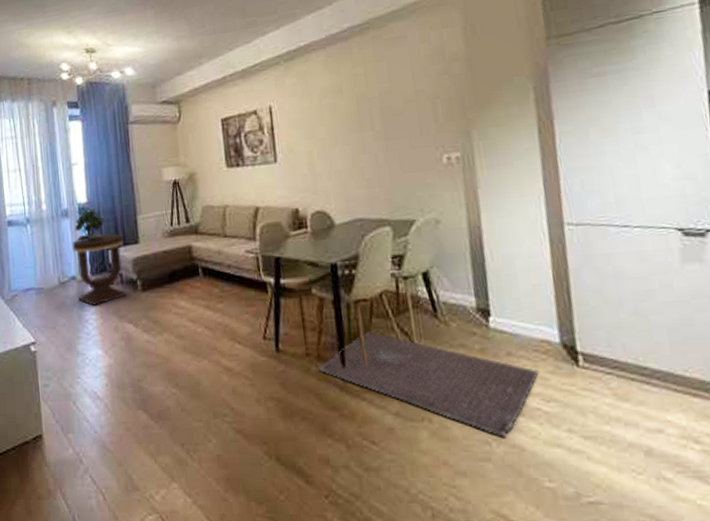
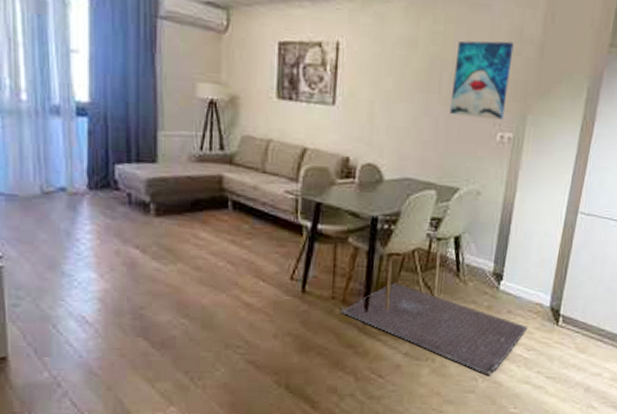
side table: present [72,233,128,306] -> none [64,144,136,225]
potted plant: present [74,206,105,241] -> none [68,108,113,148]
wall art: none [381,63,446,148] -> present [449,40,514,120]

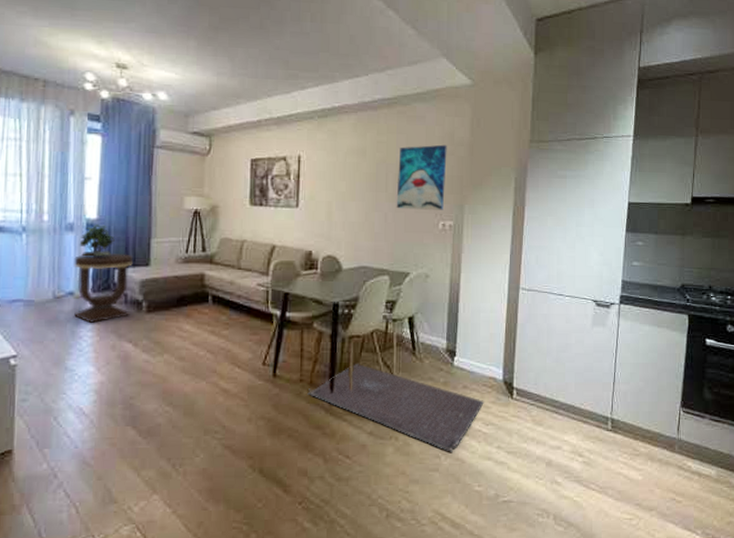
side table: none [64,144,136,225] -> present [74,253,133,323]
potted plant: none [68,108,113,148] -> present [79,223,115,257]

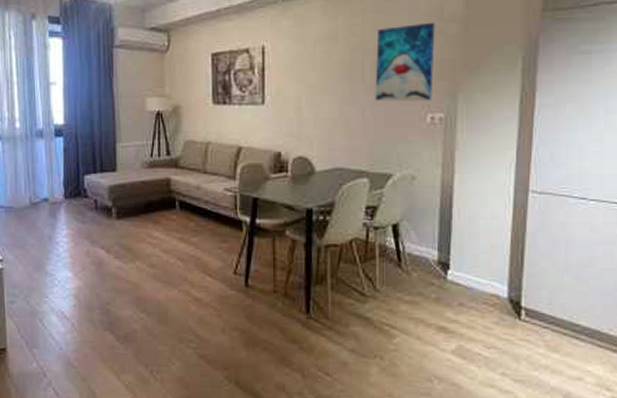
side table: present [74,253,133,323] -> none [46,159,101,229]
potted plant: present [79,223,115,257] -> none [49,129,82,163]
floor mat: present [307,363,484,452] -> none [282,274,485,376]

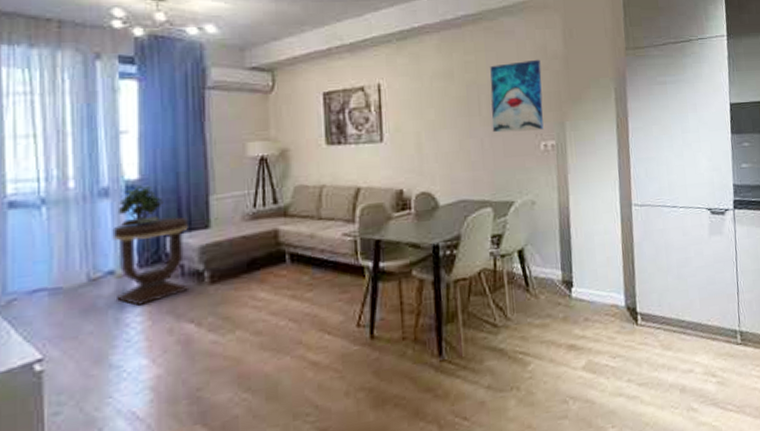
side table: none [46,159,101,229] -> present [112,217,190,306]
potted plant: none [49,129,82,163] -> present [117,184,163,227]

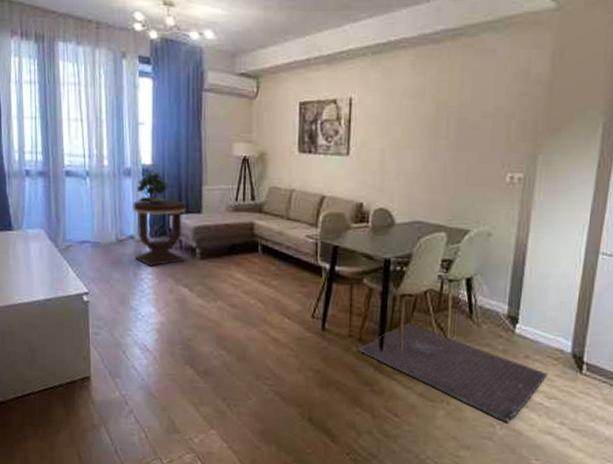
floor mat: none [412,309,608,394] -> present [356,322,548,423]
wall art: present [490,59,544,133] -> none [457,83,521,161]

